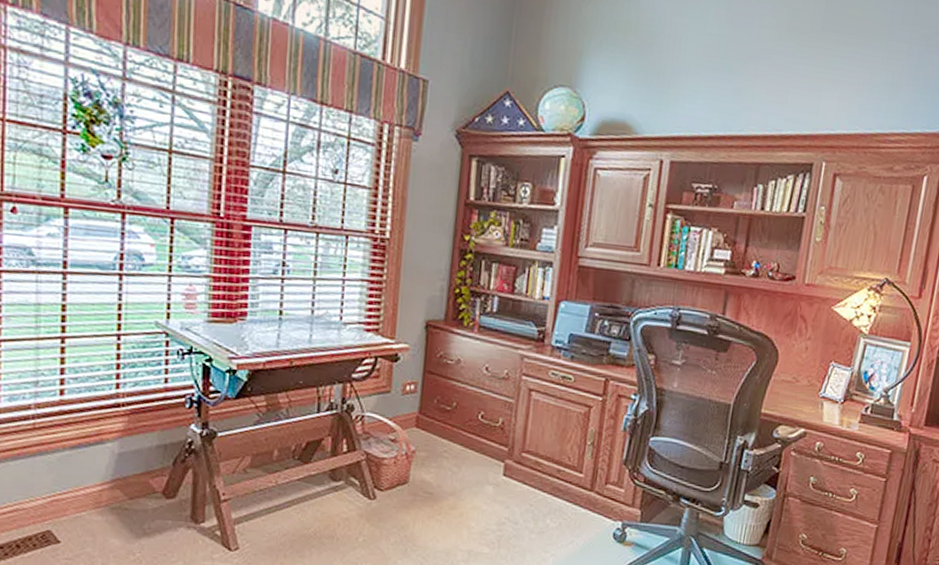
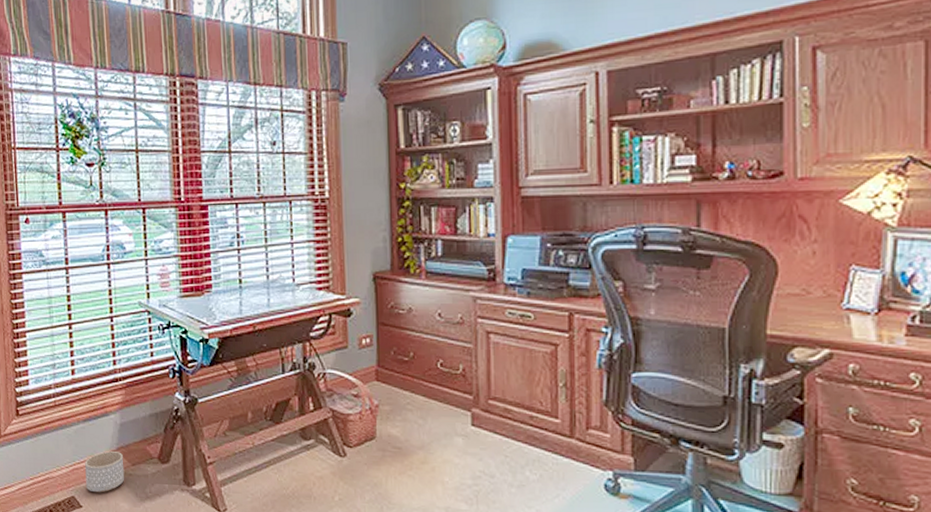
planter: none [68,482,119,528] -> present [85,451,125,493]

